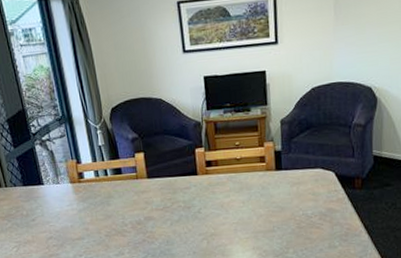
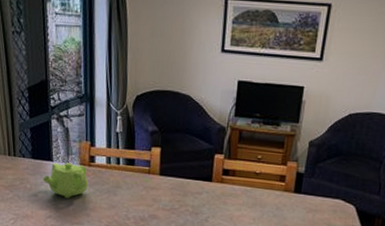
teapot: none [37,183,82,217] -> present [43,162,89,199]

